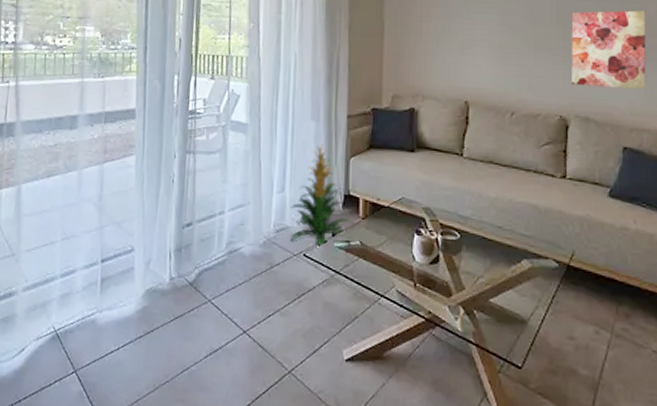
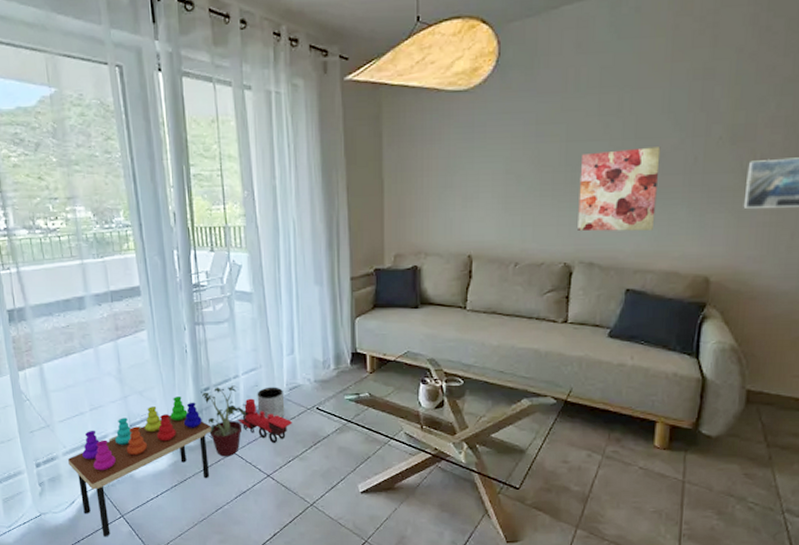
stacking toy: none [27,231,189,398] -> present [68,397,212,537]
potted plant: none [183,219,228,306] -> present [202,383,246,457]
toy train: none [217,238,276,294] -> present [237,398,292,444]
planter: none [240,226,270,263] -> present [257,387,285,419]
indoor plant: present [290,144,350,248] -> none [301,307,358,401]

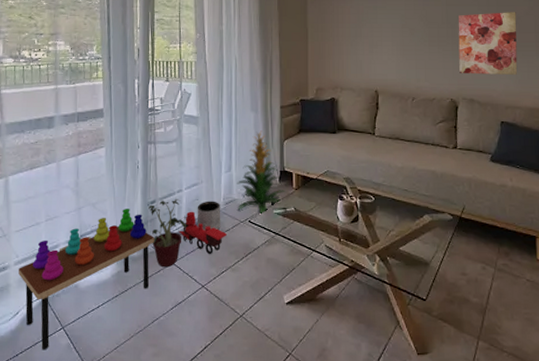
indoor plant: none [301,307,358,401] -> present [237,130,285,215]

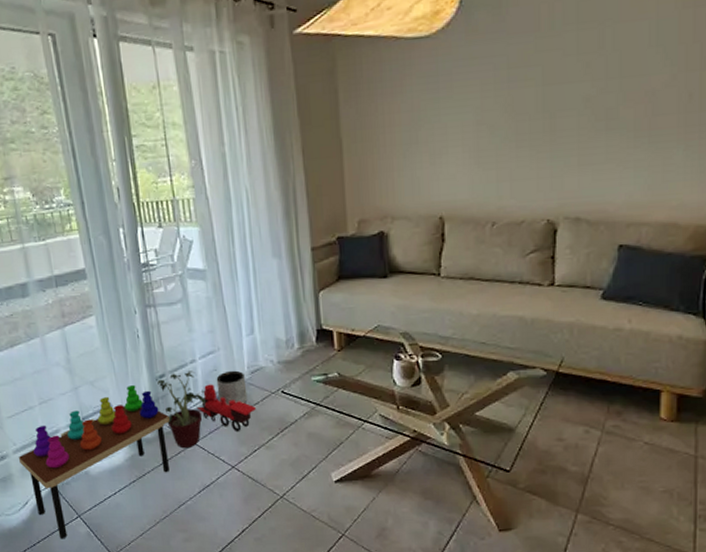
indoor plant: present [237,130,285,215] -> none [262,281,325,383]
wall art: present [458,12,518,75] -> none [560,85,650,183]

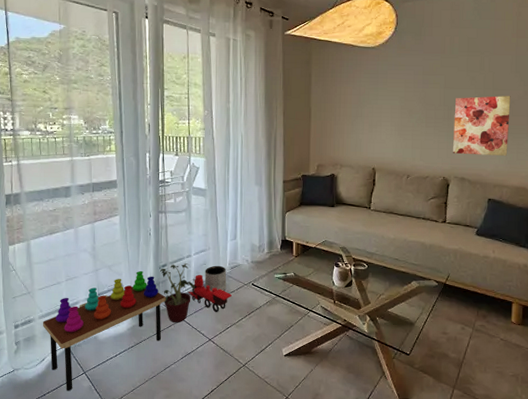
wall art: none [560,85,650,183] -> present [453,96,511,156]

